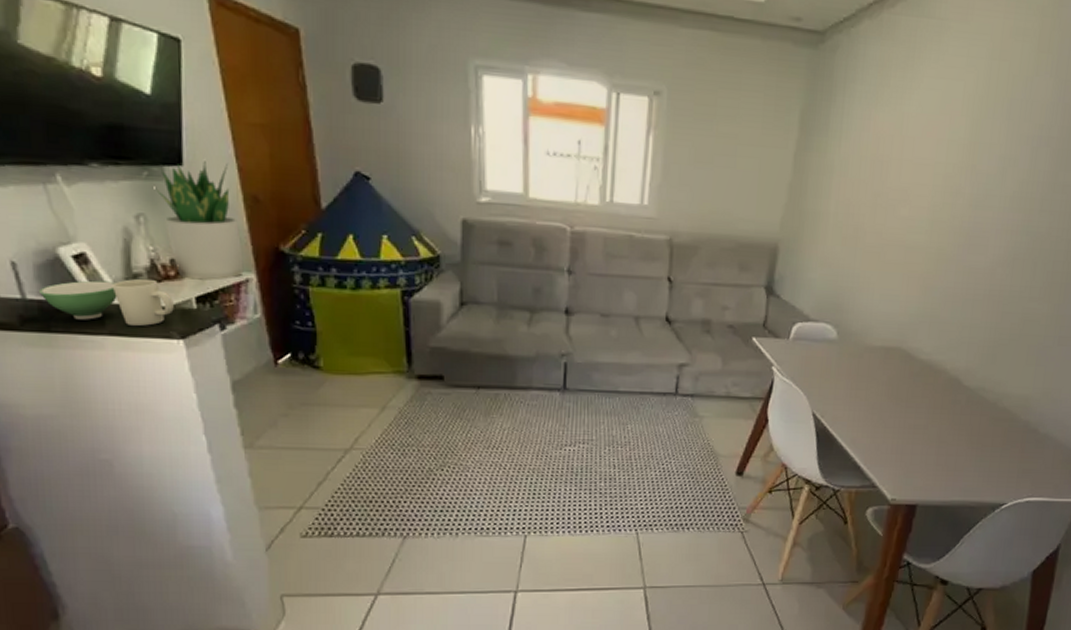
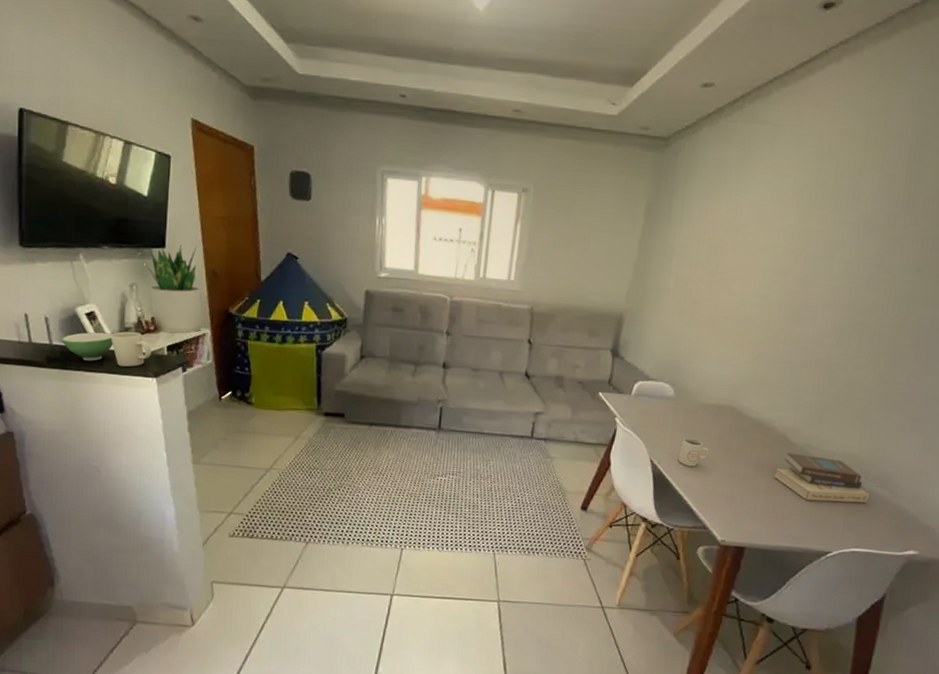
mug: none [843,385,877,418] -> present [678,437,709,467]
books: none [945,397,1044,449] -> present [773,452,870,504]

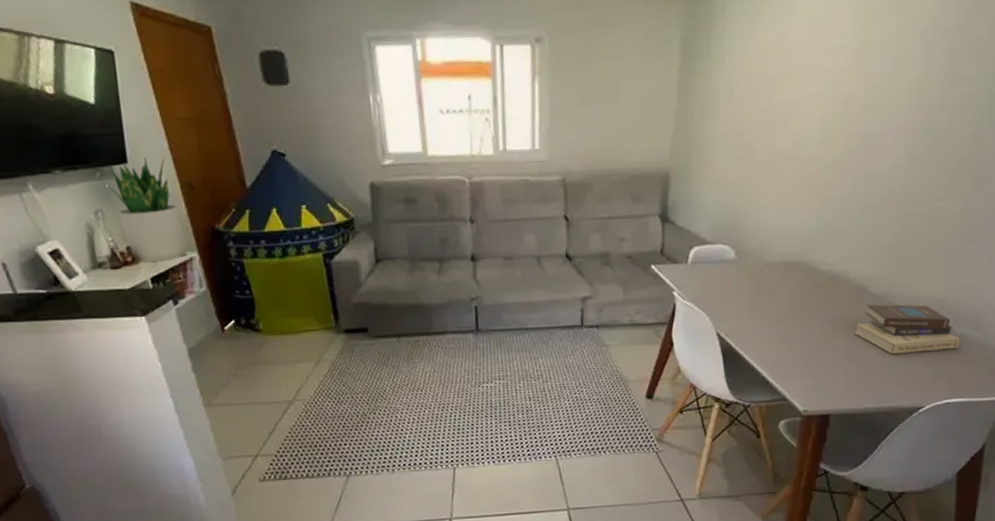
bowl: present [61,332,113,361] -> none [25,271,88,307]
mug: present [110,331,151,367] -> none [82,266,134,309]
mug: present [678,437,709,467] -> none [747,302,780,335]

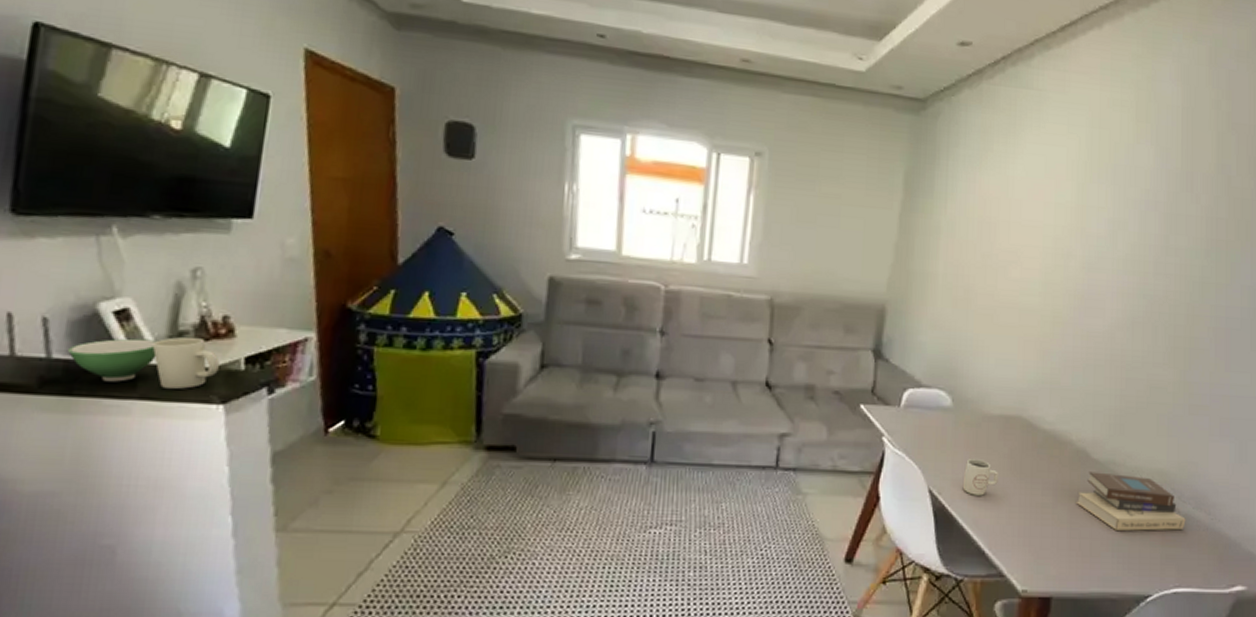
bowl: none [25,271,88,307] -> present [67,338,157,382]
mug: none [82,266,134,309] -> present [152,337,220,390]
planter: present [108,157,188,263] -> none [219,214,306,339]
mug: none [747,302,780,335] -> present [962,458,998,496]

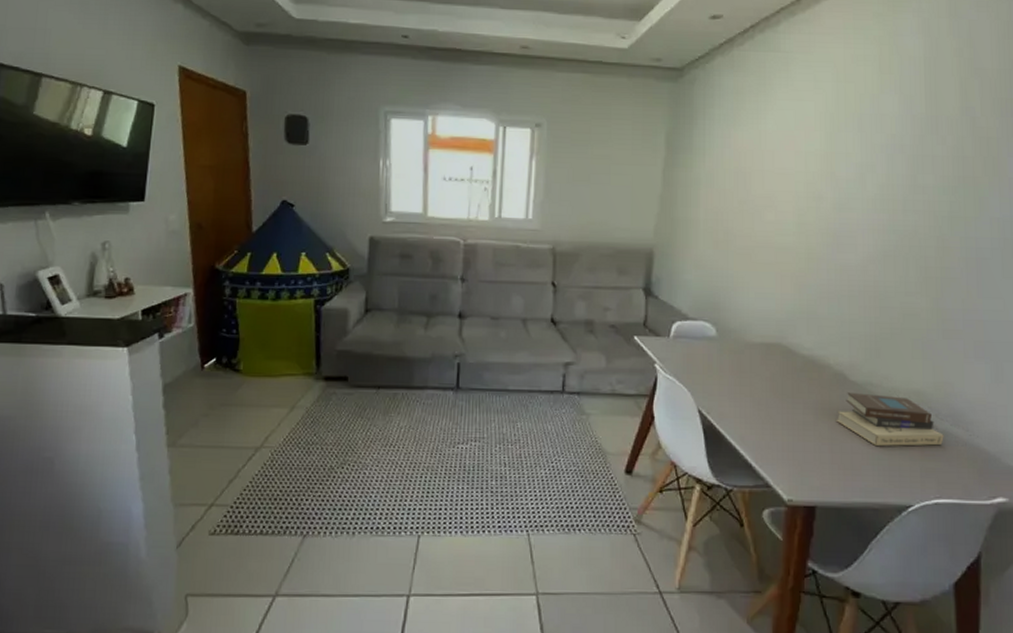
bowl: present [67,338,157,382] -> none [17,298,79,332]
mug: present [152,337,220,390] -> none [75,295,124,337]
mug: present [962,458,998,496] -> none [729,381,762,415]

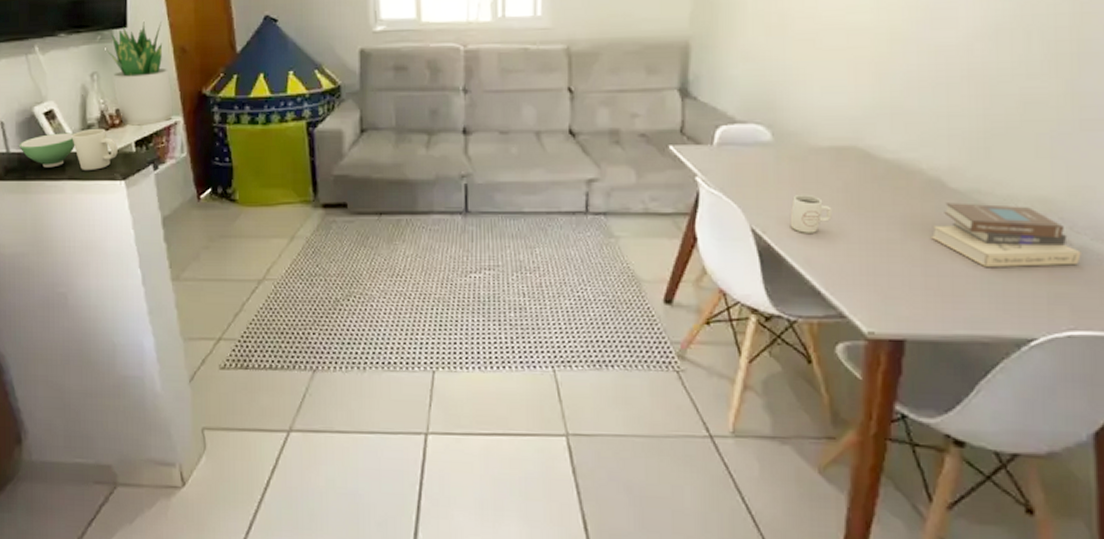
bowl: none [17,298,79,332] -> present [18,132,75,168]
mug: none [75,295,124,337] -> present [71,128,118,171]
planter: none [121,197,185,295] -> present [106,21,173,126]
mug: none [729,381,762,415] -> present [789,194,832,233]

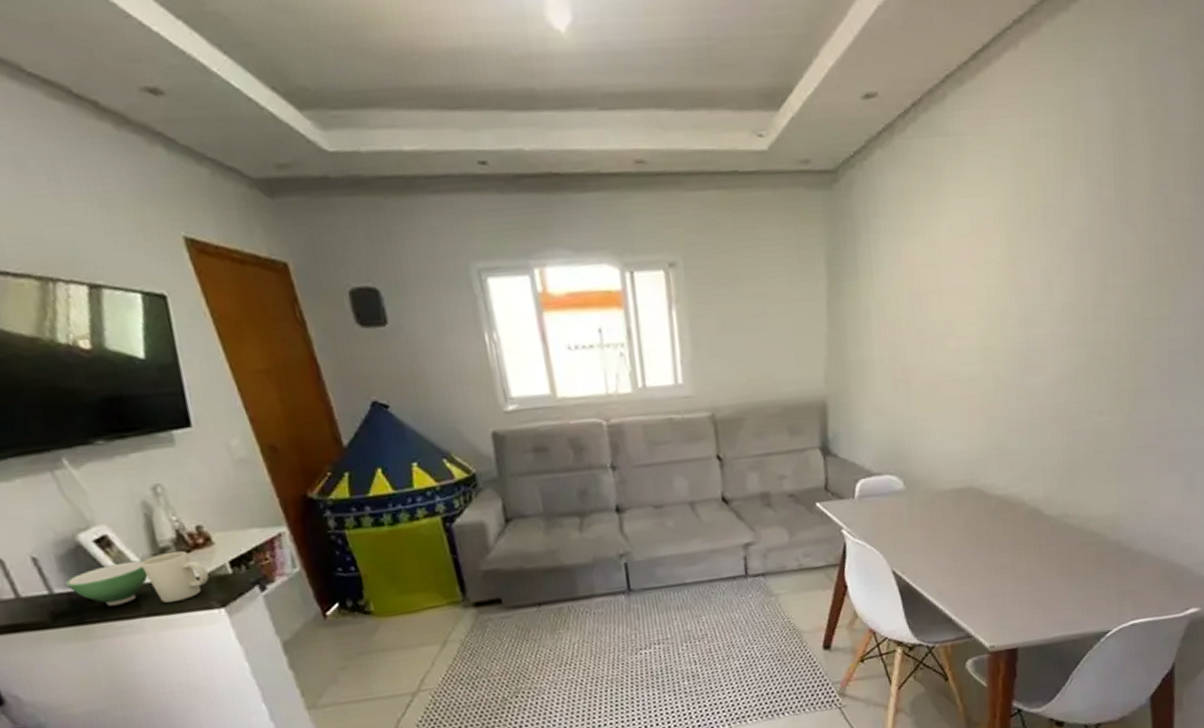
planter: present [106,21,173,126] -> none [167,417,275,544]
mug: present [789,194,832,233] -> none [923,534,957,569]
books: present [930,203,1081,267] -> none [1033,524,1139,578]

